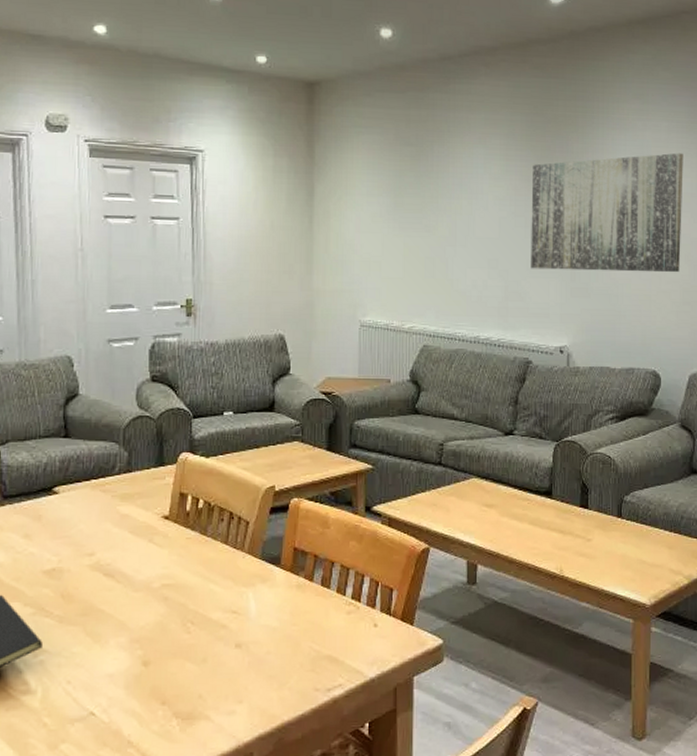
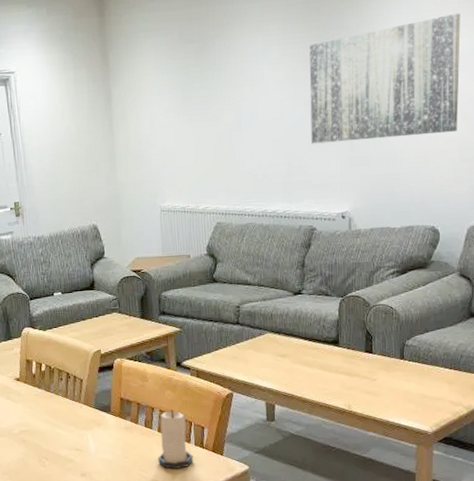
candle: none [334,565,377,642] -> present [158,409,193,470]

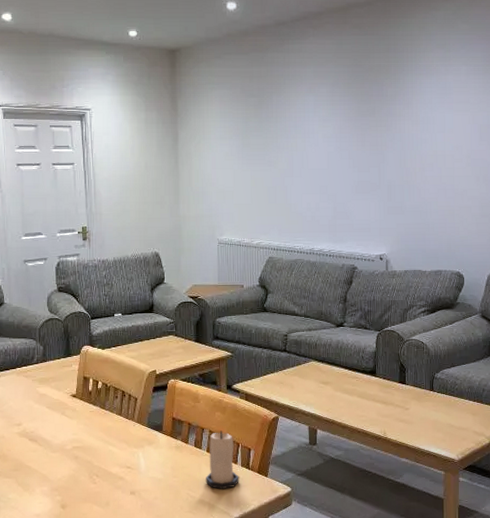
wall art: present [309,13,461,144] -> none [353,91,481,193]

